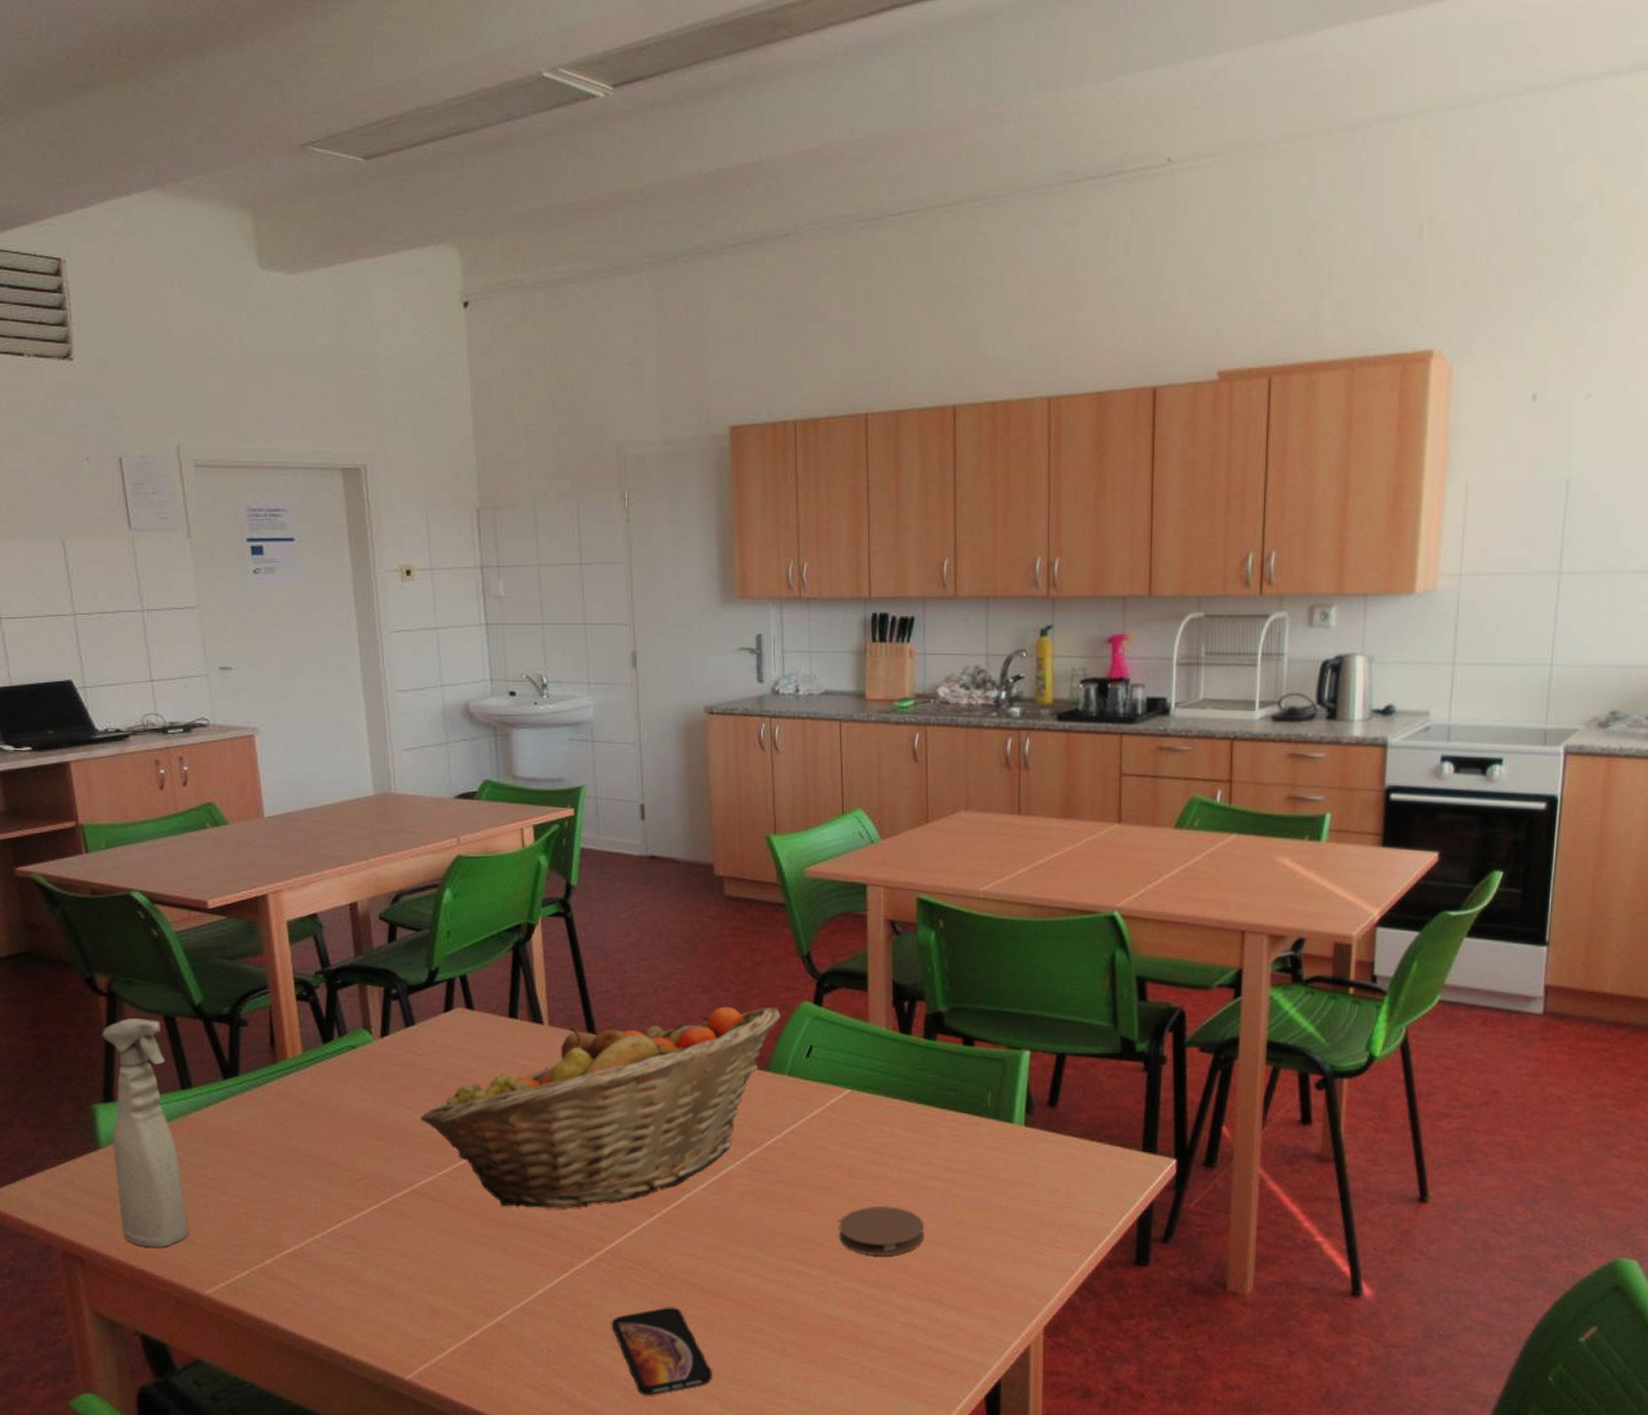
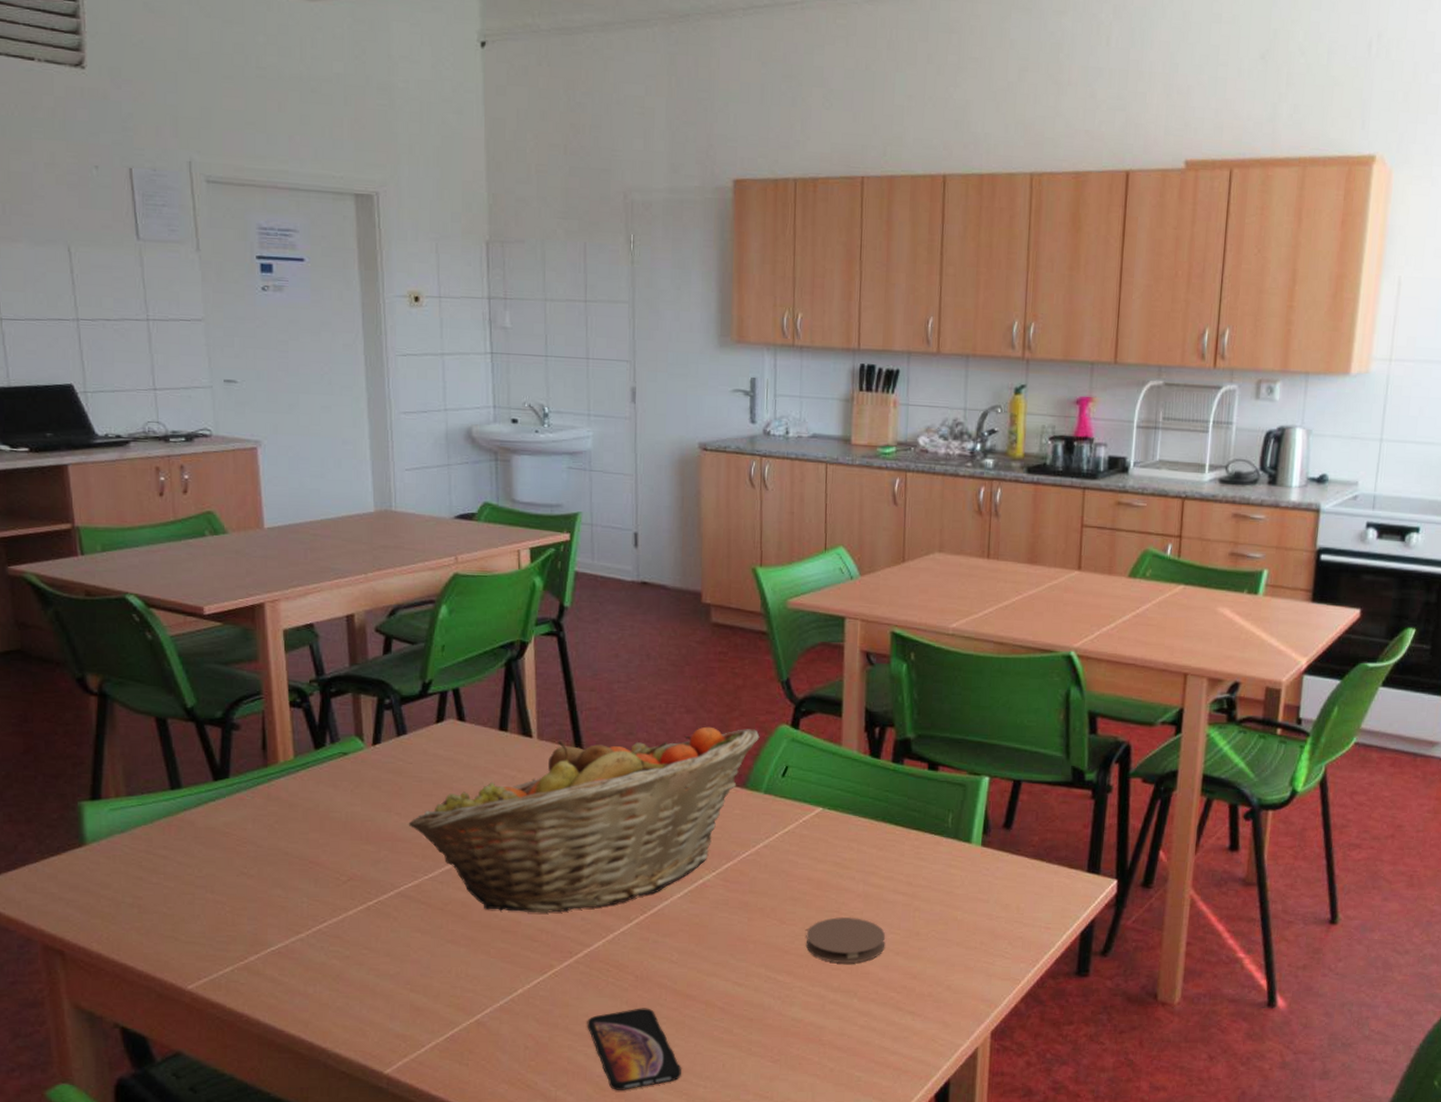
spray bottle: present [102,1019,188,1247] -> none [91,719,172,943]

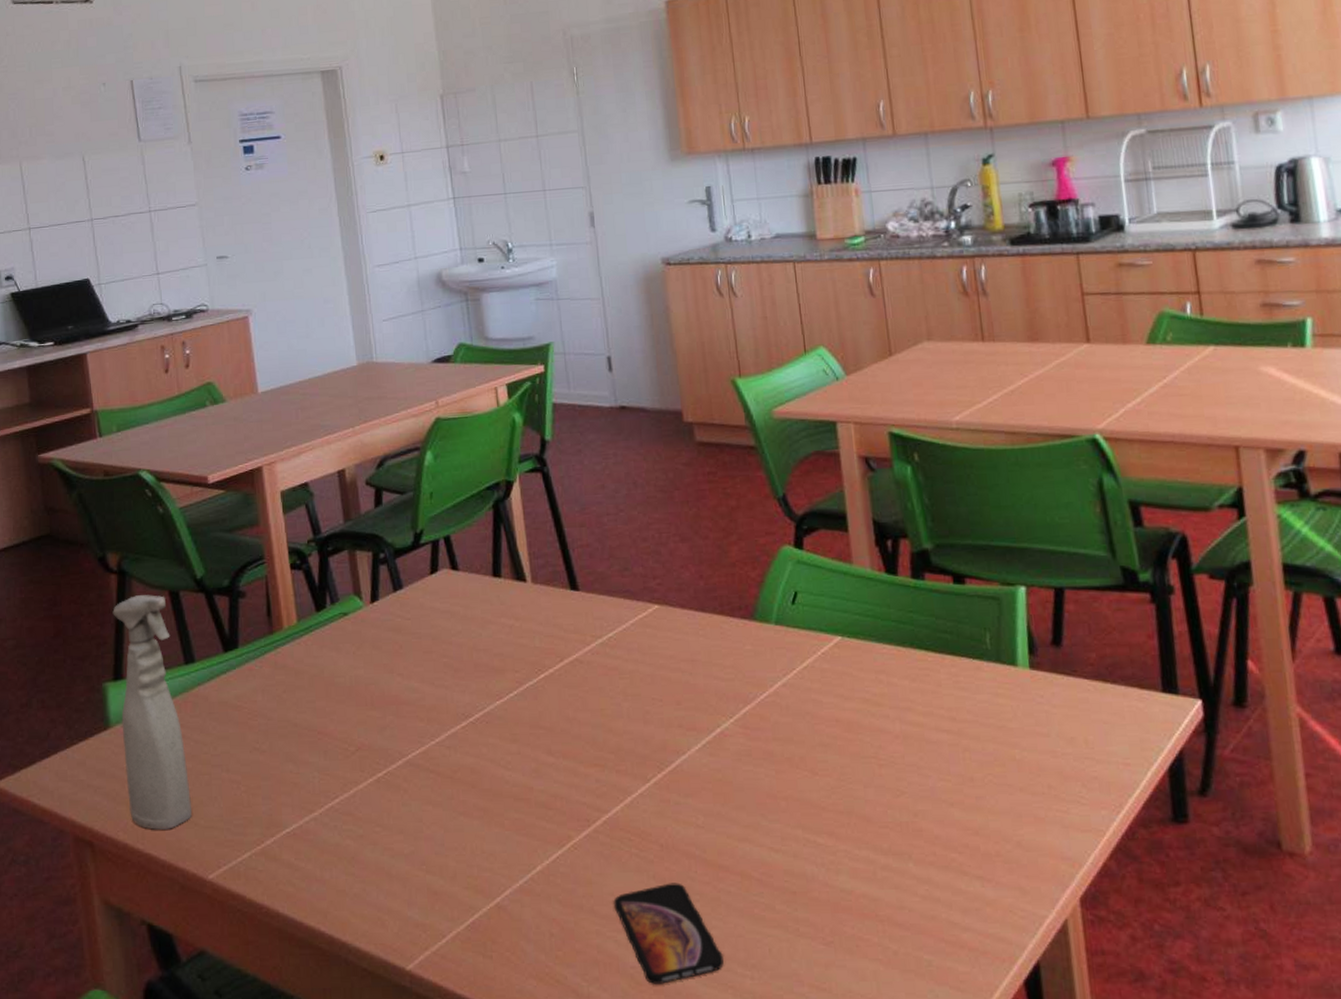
spray bottle: none [91,719,172,943] -> present [112,595,192,830]
fruit basket: present [408,726,760,914] -> none [411,553,762,777]
coaster: present [805,916,885,964] -> none [842,762,936,820]

